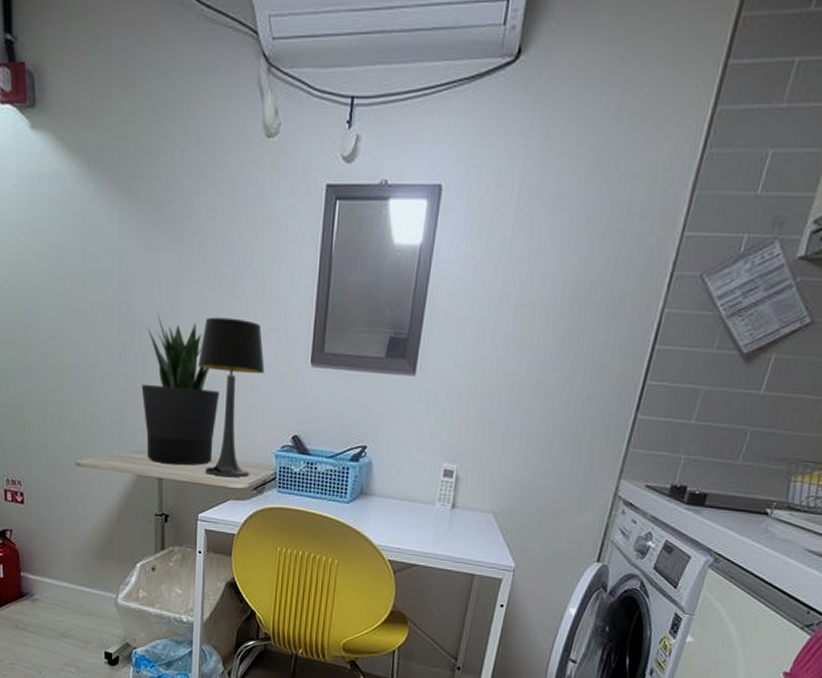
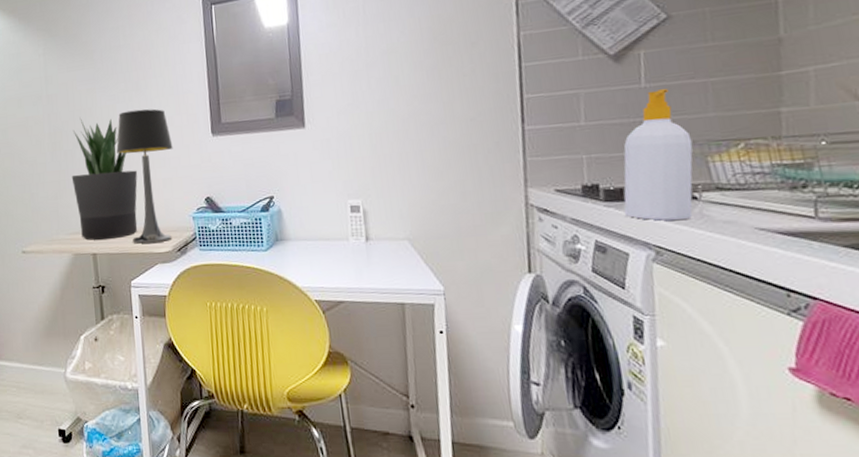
soap bottle: none [699,399,785,533] -> present [623,89,693,221]

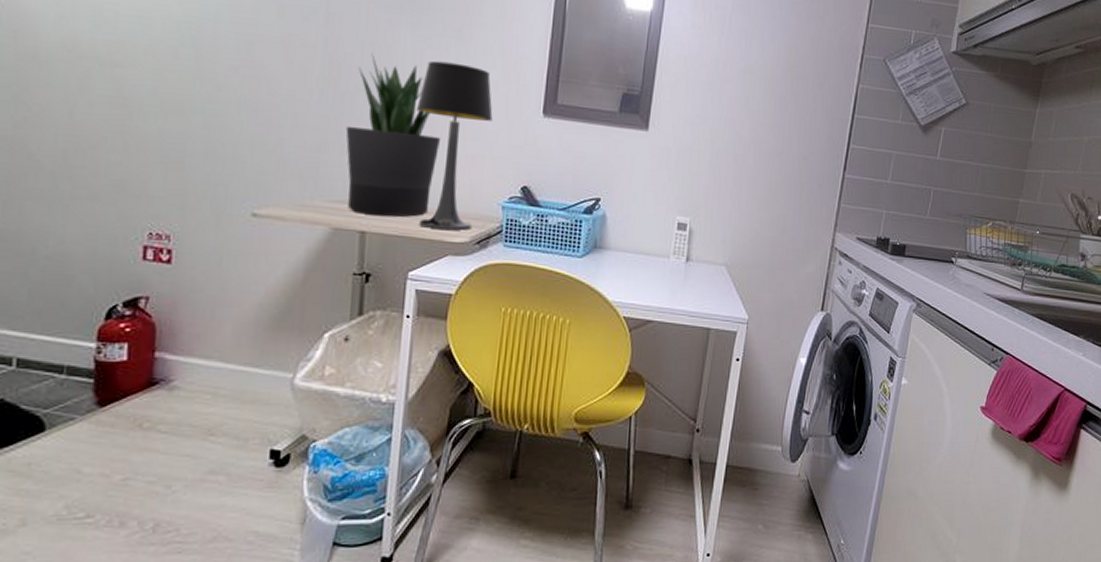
soap bottle: present [623,89,693,221] -> none [902,164,960,280]

